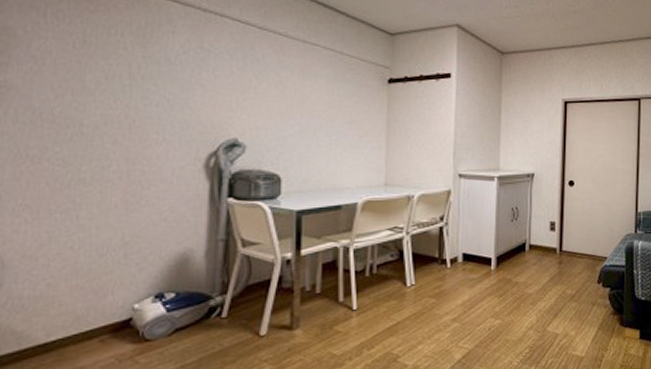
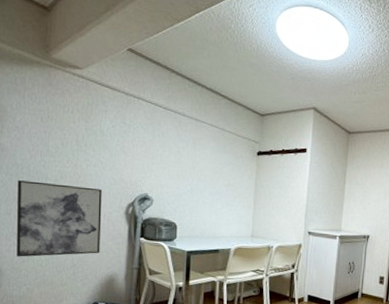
wall art: none [30,130,169,239] -> present [16,180,102,257]

